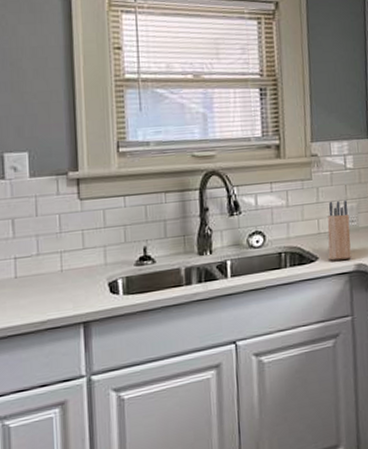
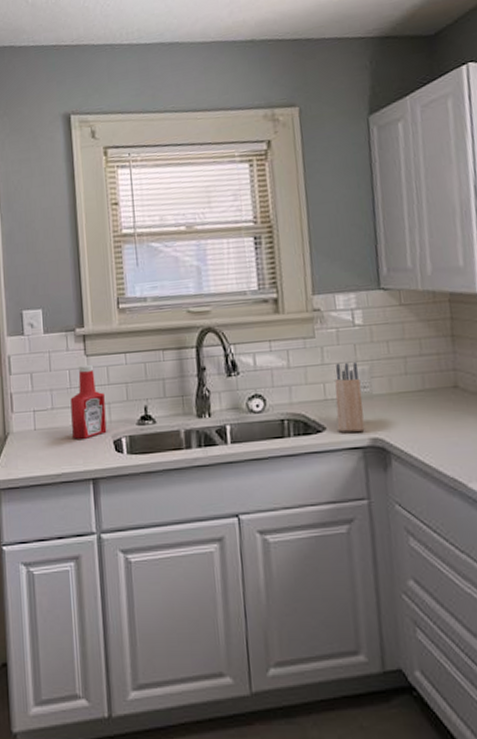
ketchup bottle: none [60,208,101,284] -> present [70,364,107,439]

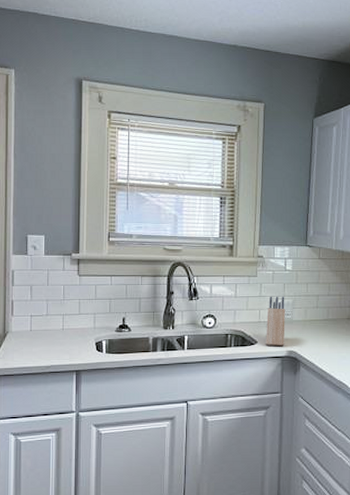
ketchup bottle: present [70,364,107,439] -> none [62,282,91,340]

